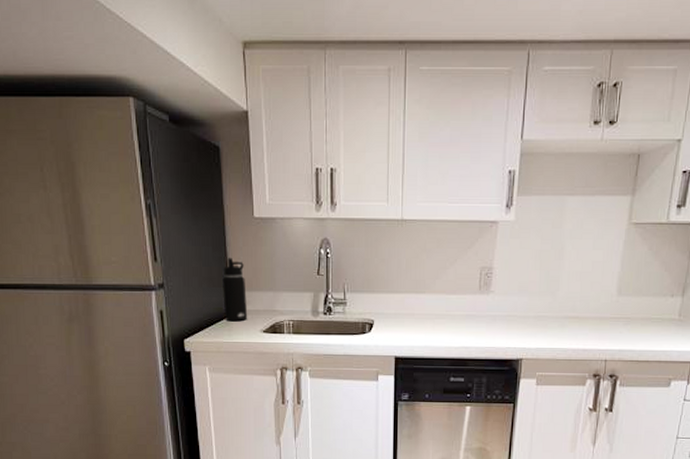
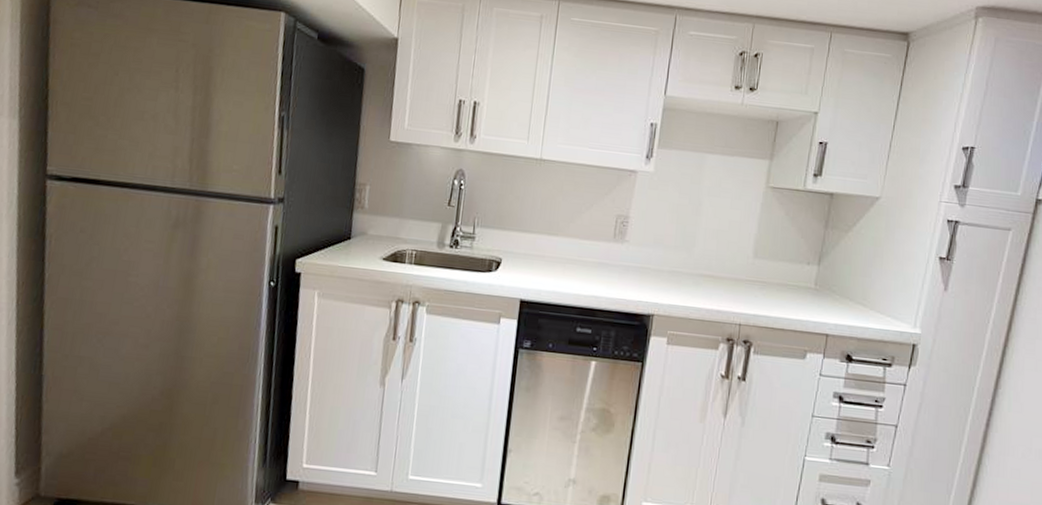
water bottle: present [223,258,248,322] -> none [344,179,373,246]

